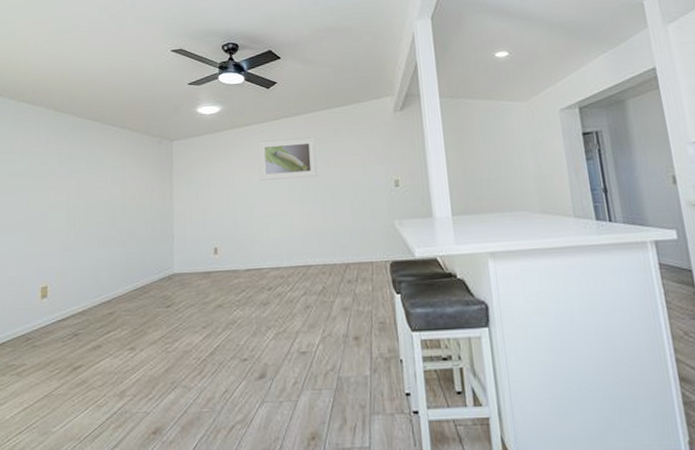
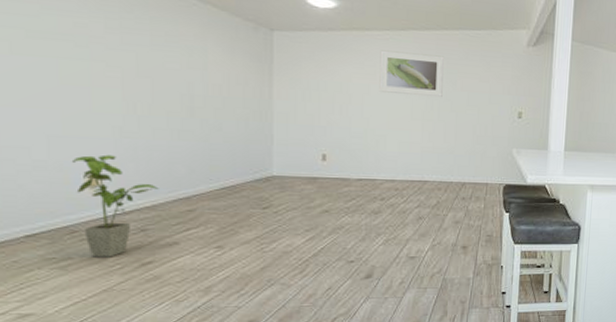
house plant: none [31,267,89,363] -> present [71,154,159,257]

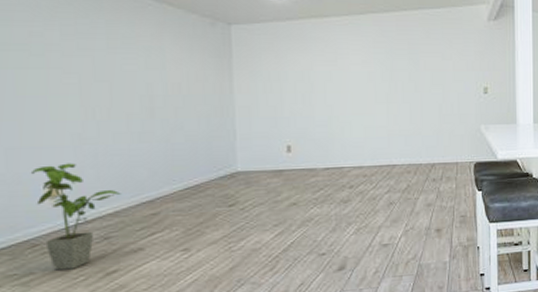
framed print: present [379,50,444,98] -> none [340,36,406,79]

